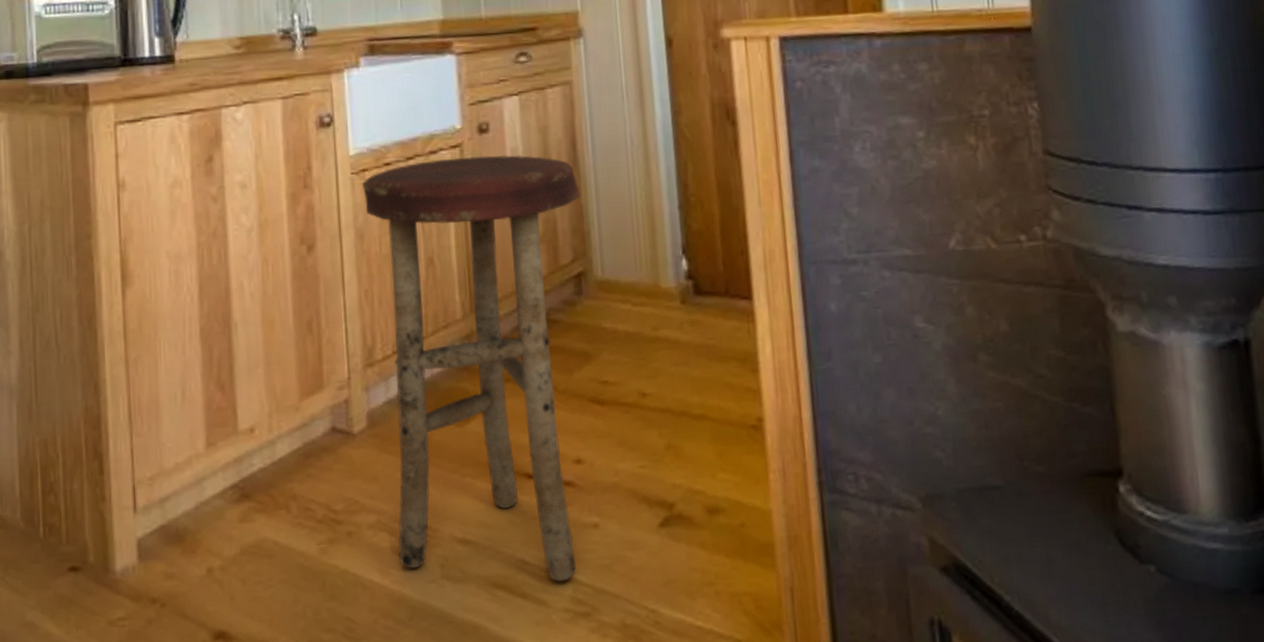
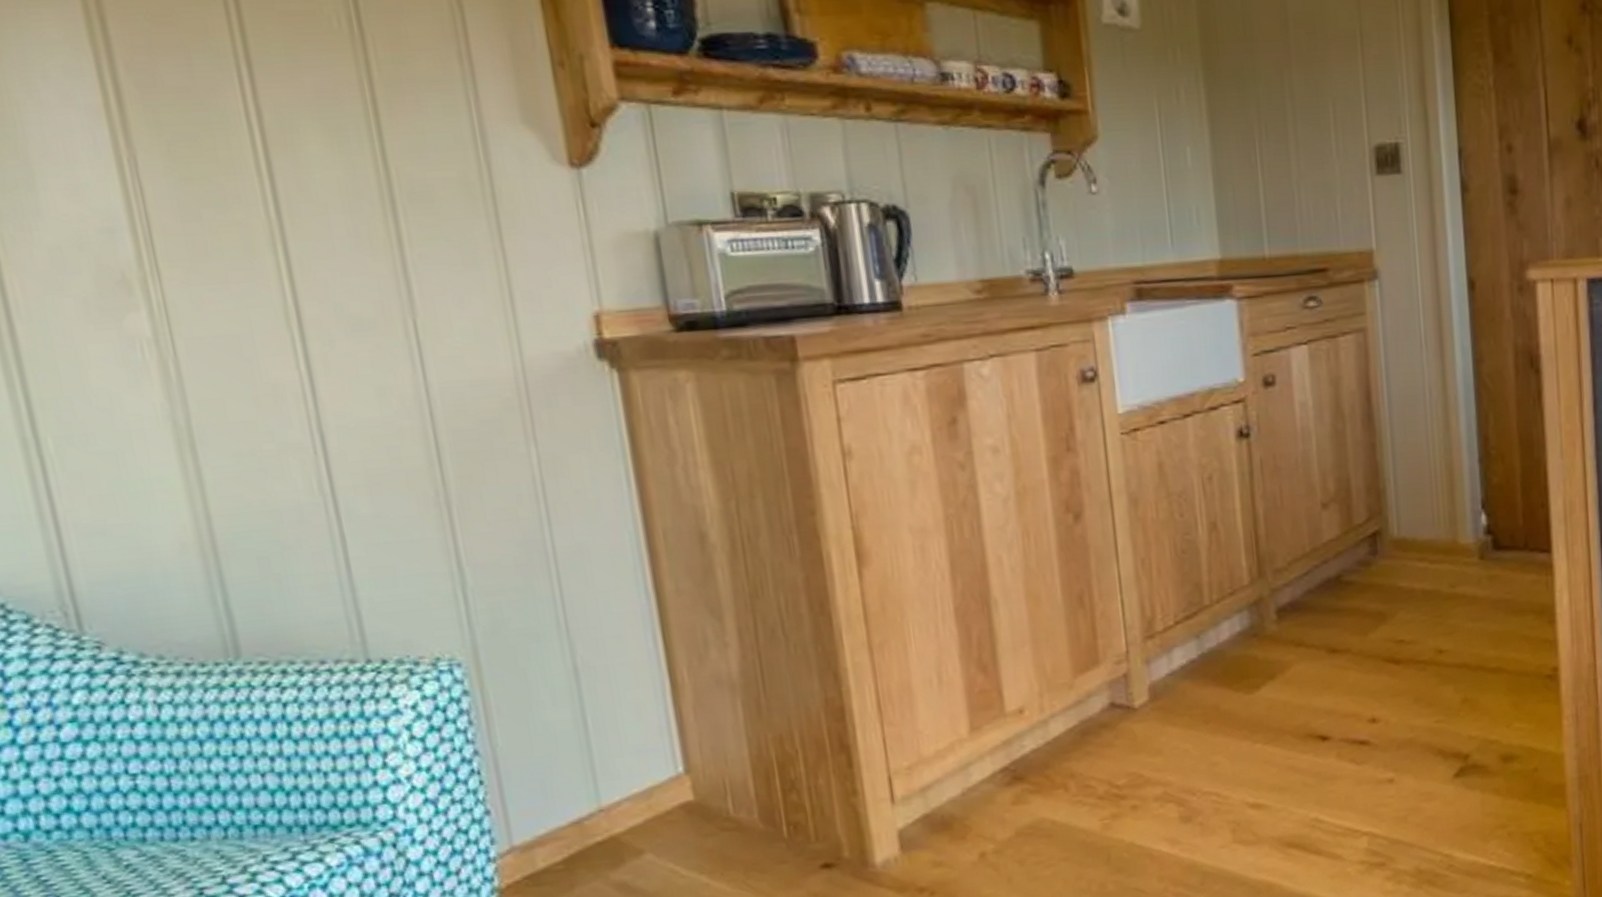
stool: present [361,154,581,582] -> none [1133,409,1376,837]

